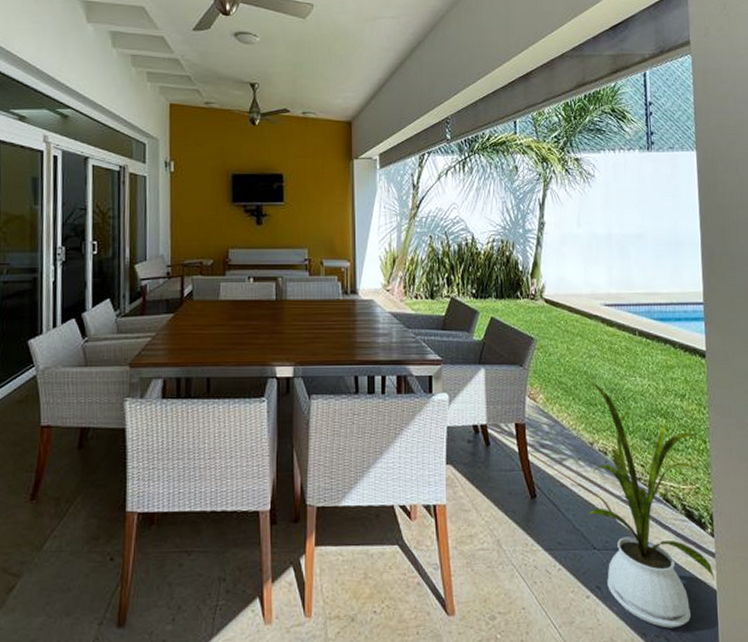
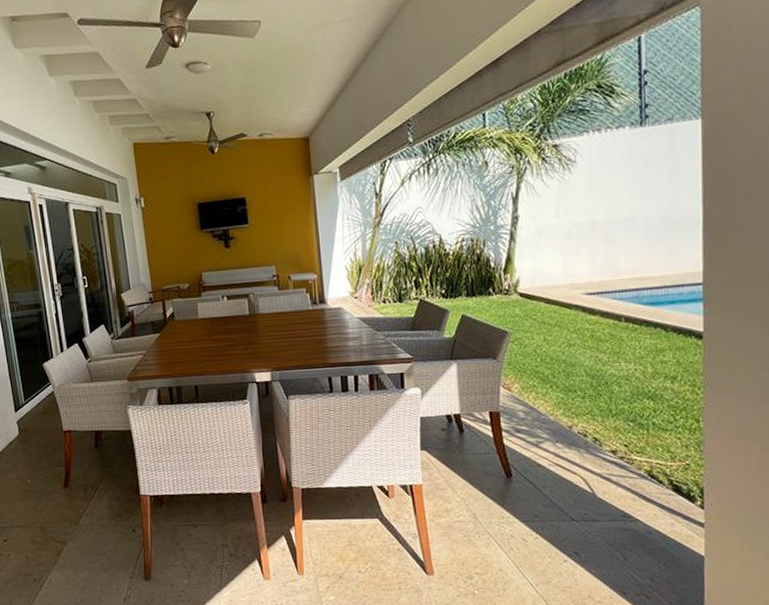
house plant: present [584,377,716,628] -> none [562,366,704,588]

